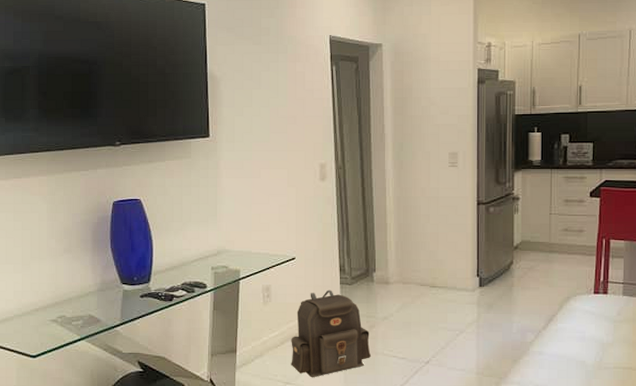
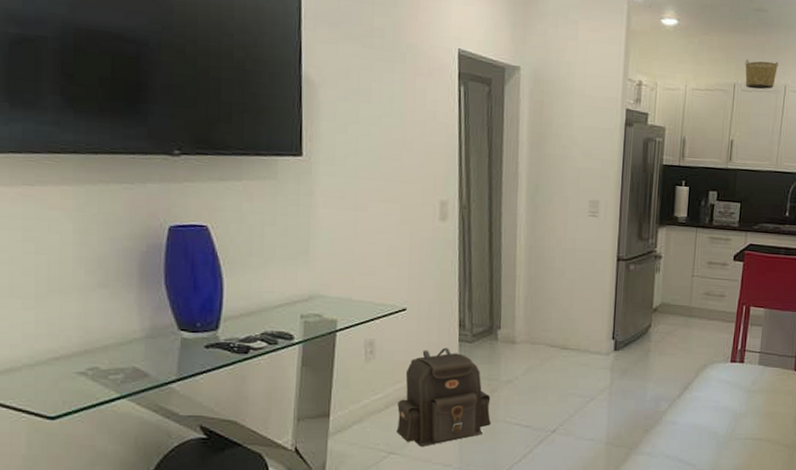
basket: none [588,8,621,37] -> present [745,59,778,90]

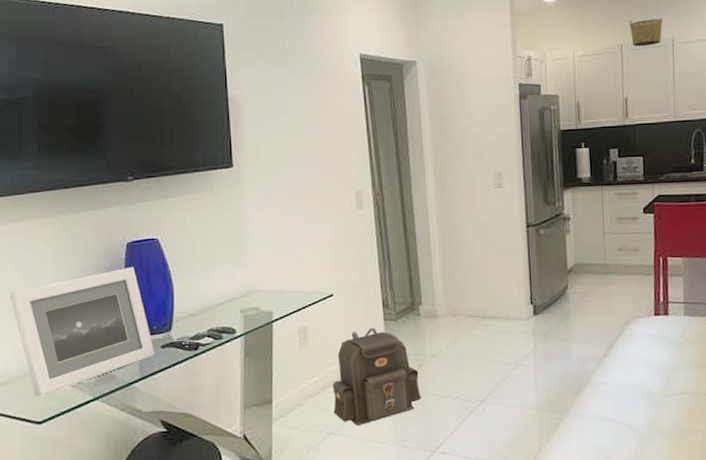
picture frame: none [17,254,198,389] -> present [9,266,156,397]

